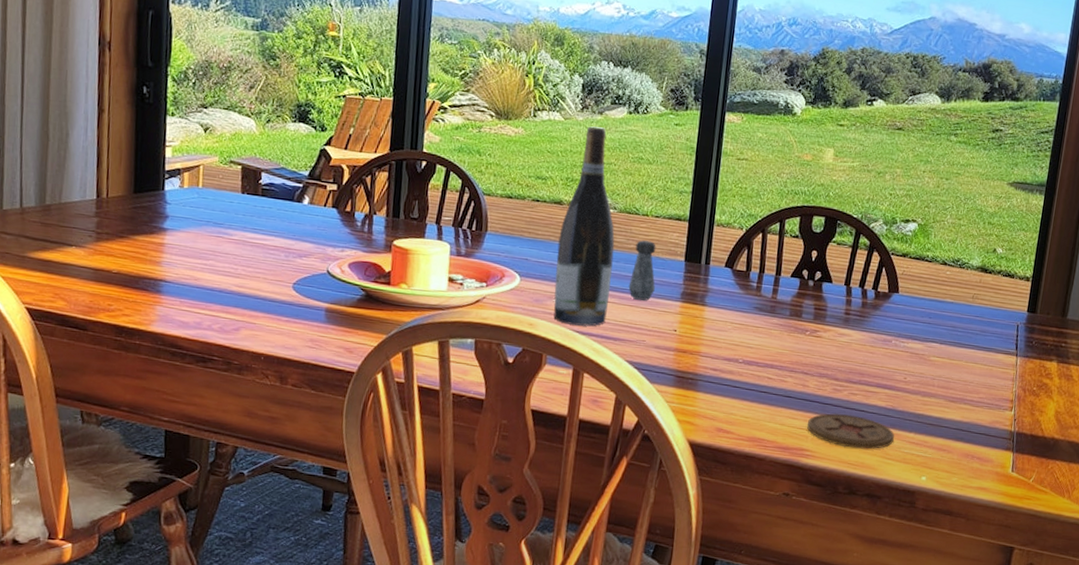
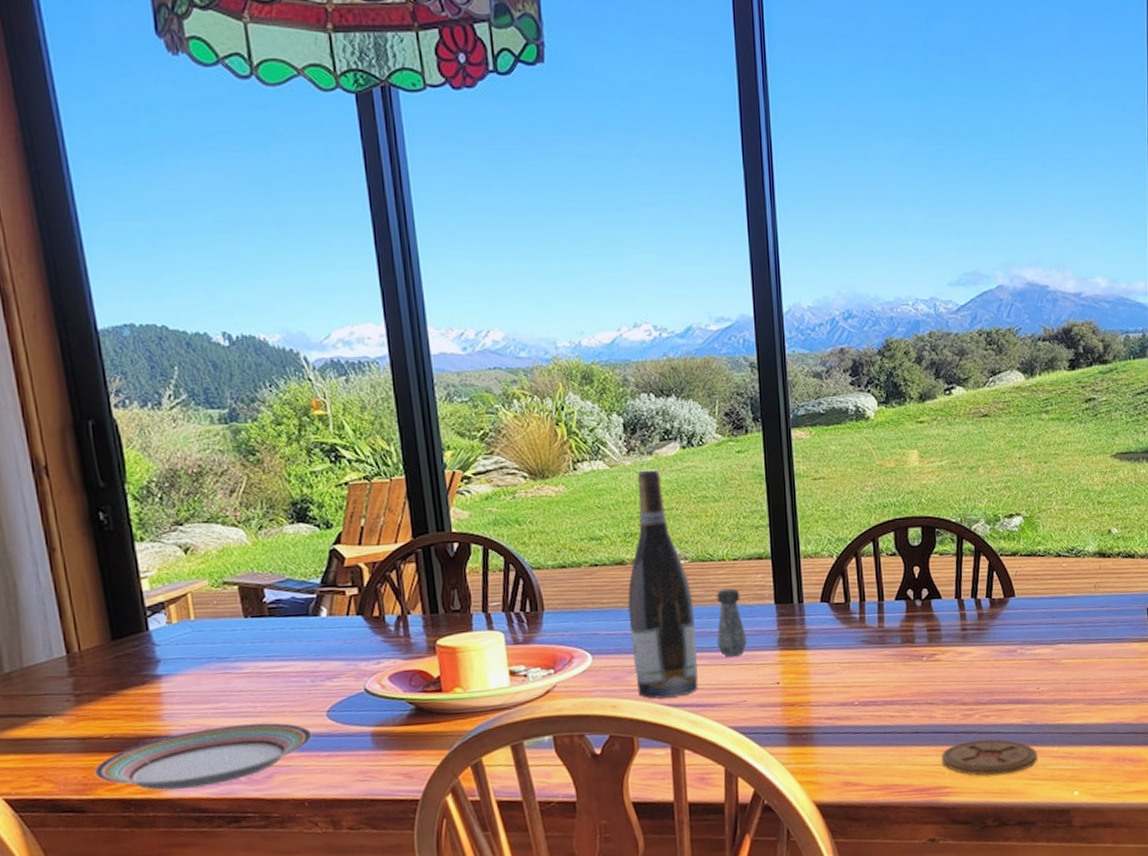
plate: none [99,279,278,328] -> present [94,722,312,790]

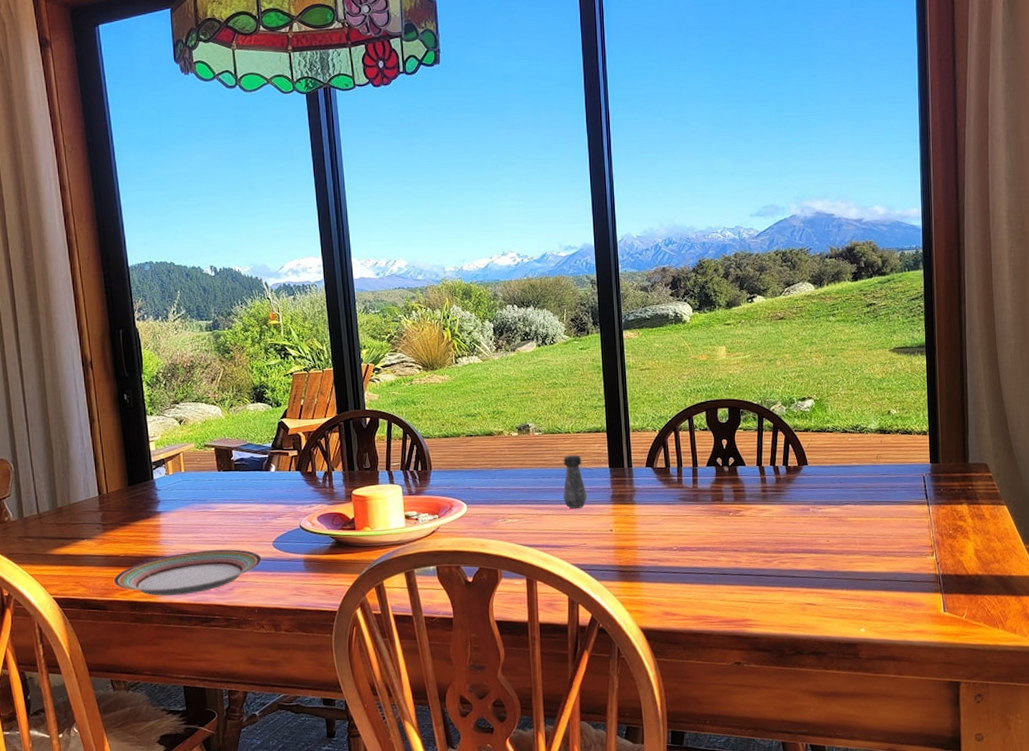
wine bottle: present [627,469,698,699] -> none [495,362,548,540]
coaster: present [942,739,1038,776] -> none [746,581,829,612]

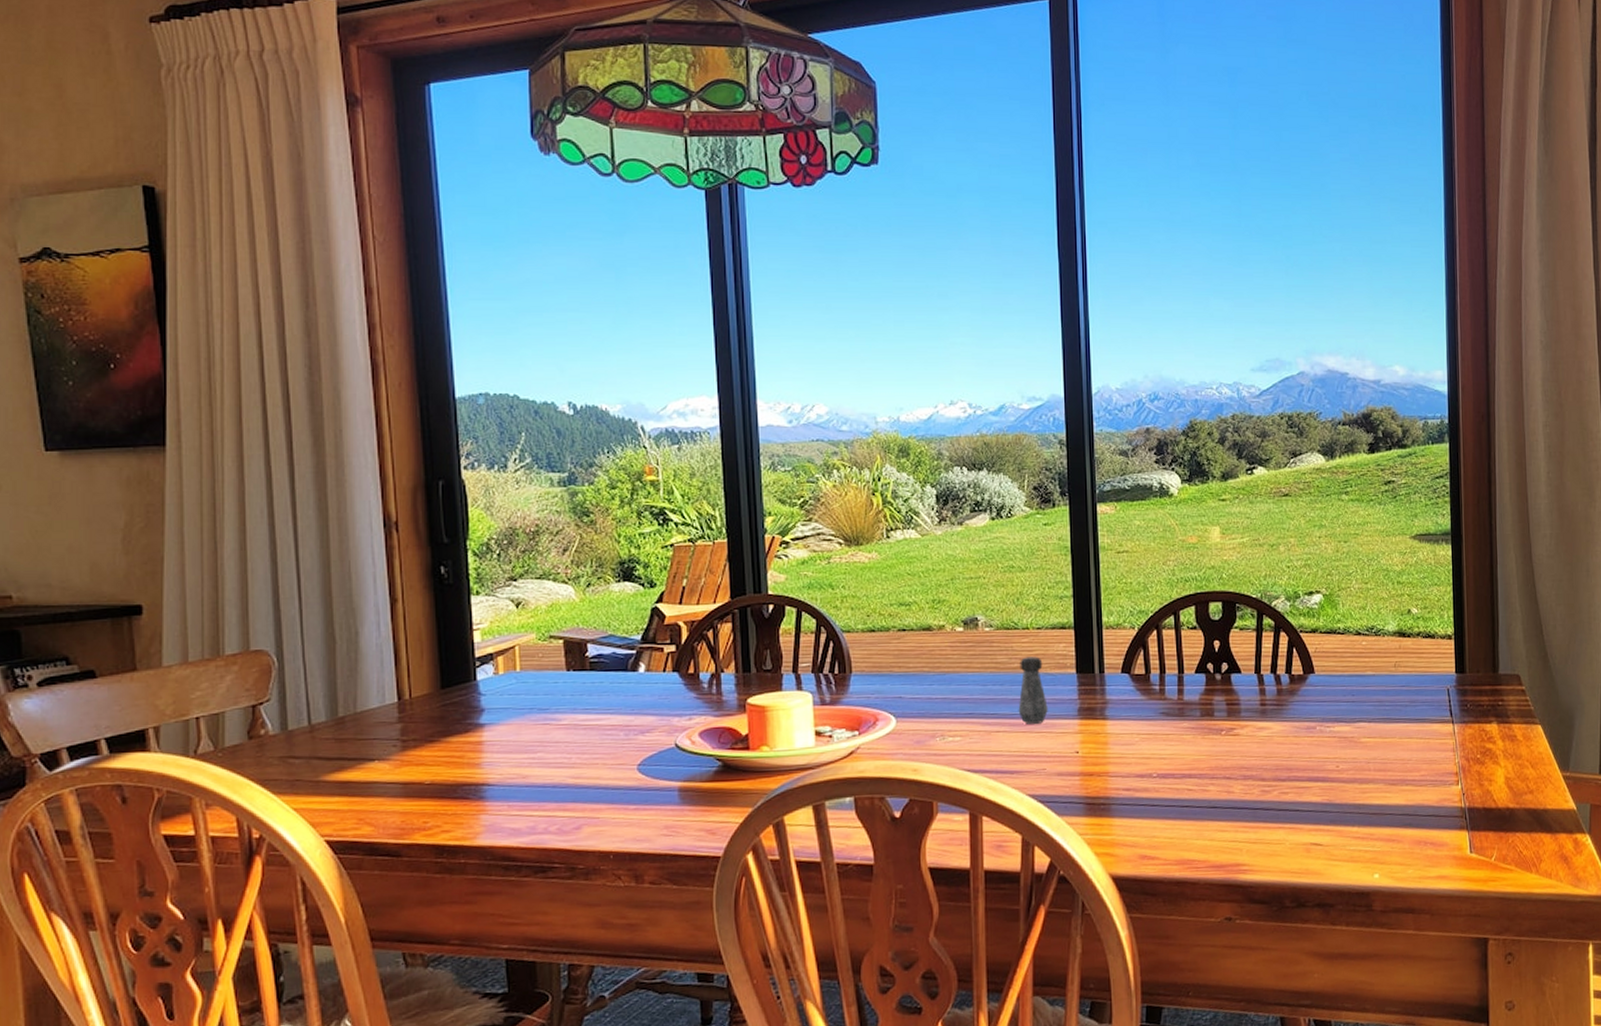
plate: present [113,549,262,596] -> none [413,774,622,838]

